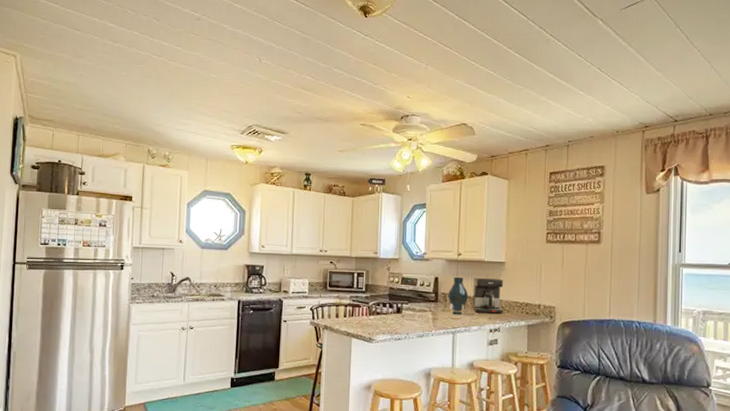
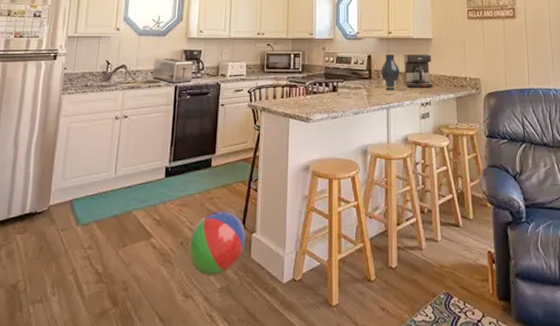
toaster: none [216,271,255,299] -> present [152,58,193,84]

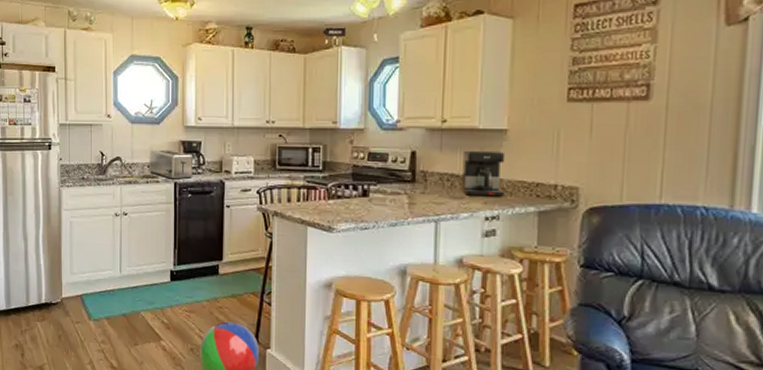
vase: present [380,55,399,90] -> none [428,151,456,198]

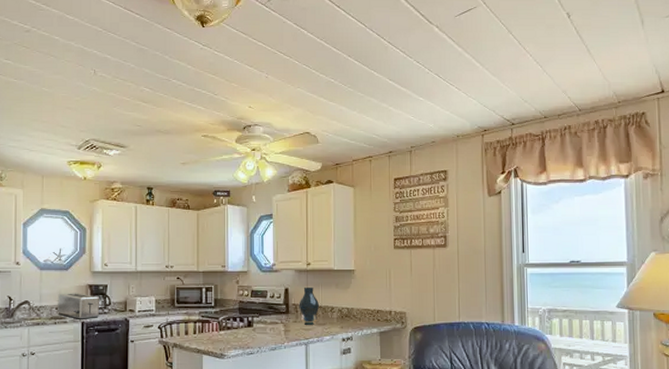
vase: none [428,151,456,198] -> present [299,288,319,325]
coffee maker: present [461,150,504,197] -> none [323,286,355,322]

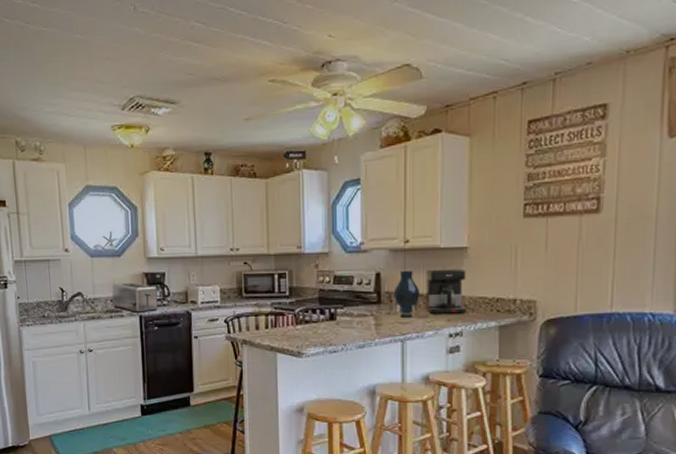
coffee maker: none [323,286,355,322] -> present [425,268,466,314]

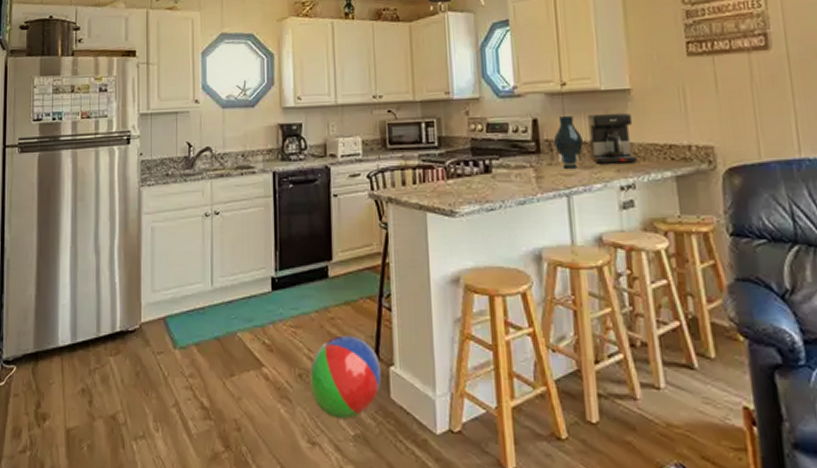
toaster: present [112,282,158,314] -> none [244,135,293,170]

